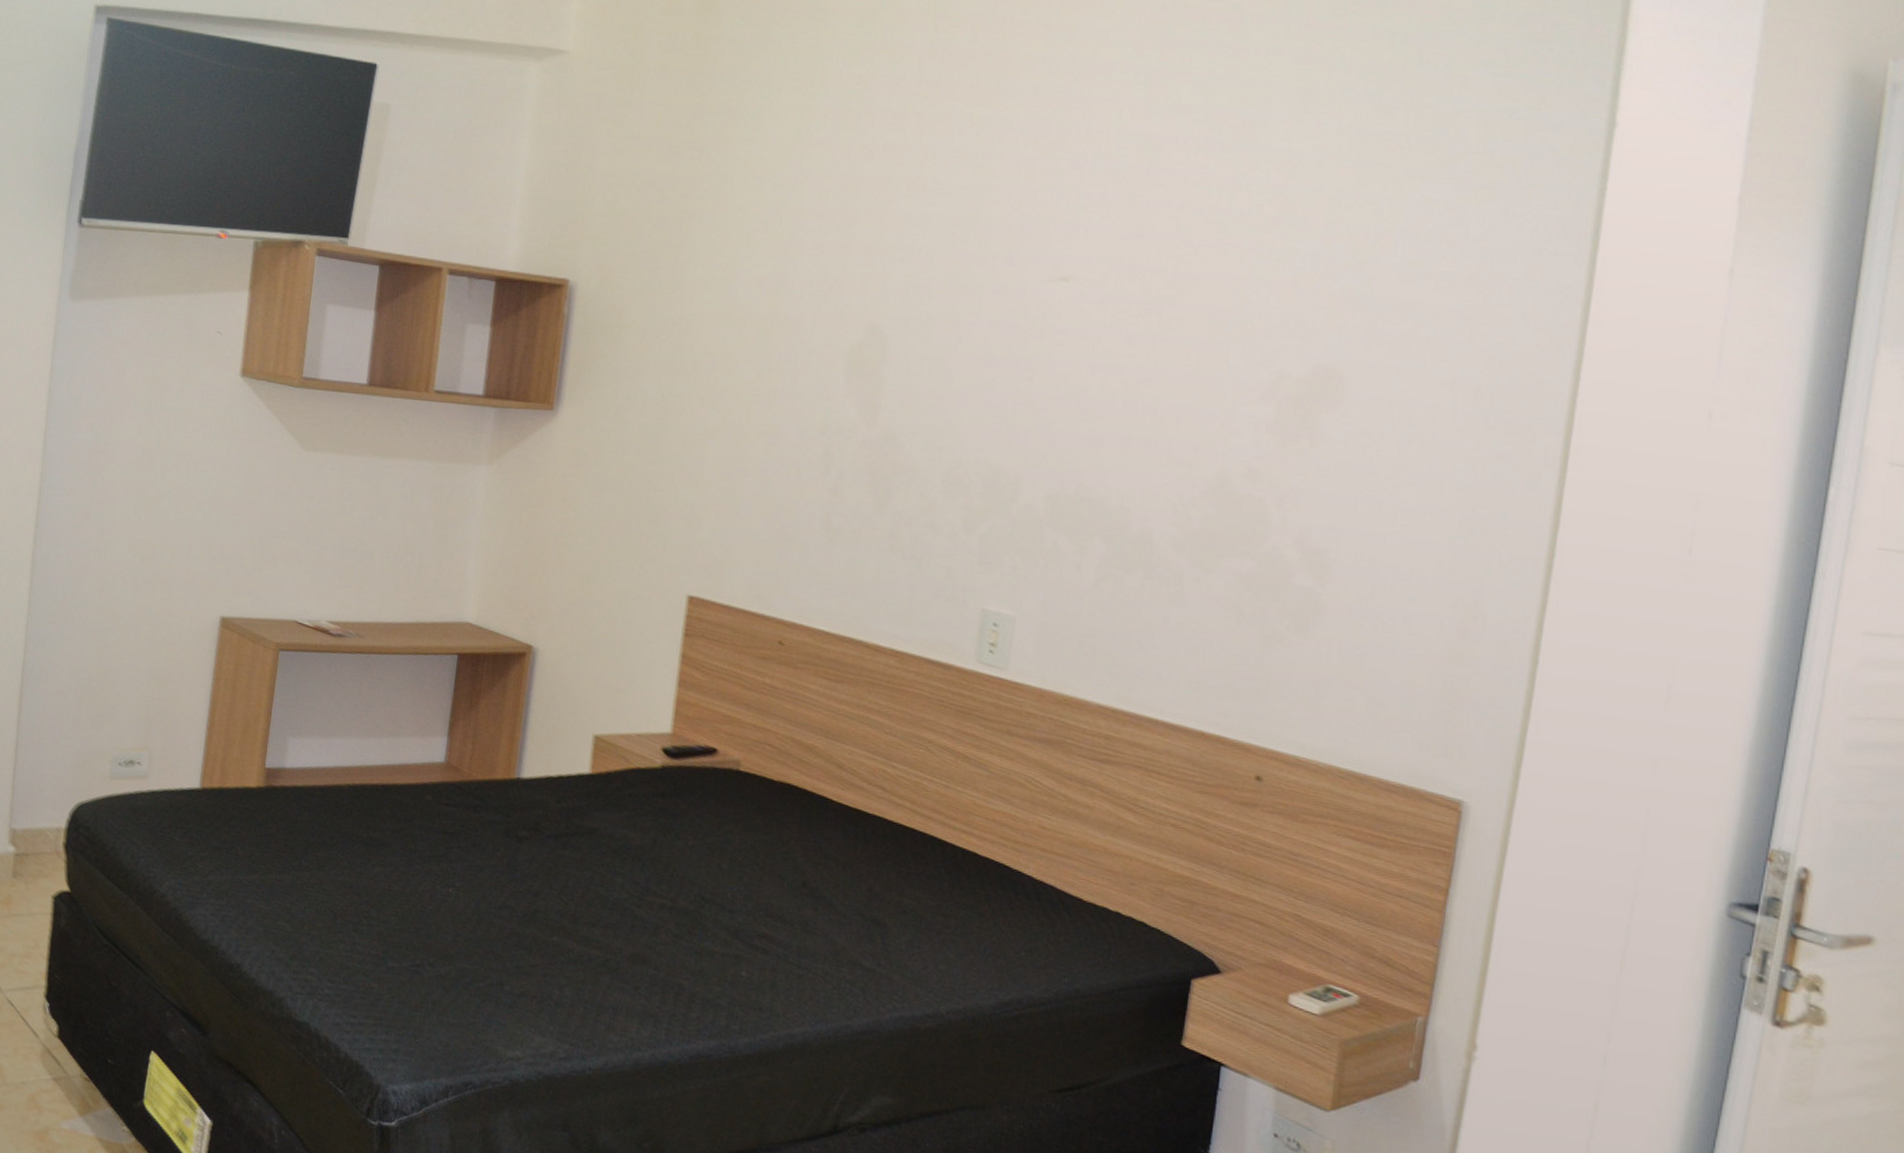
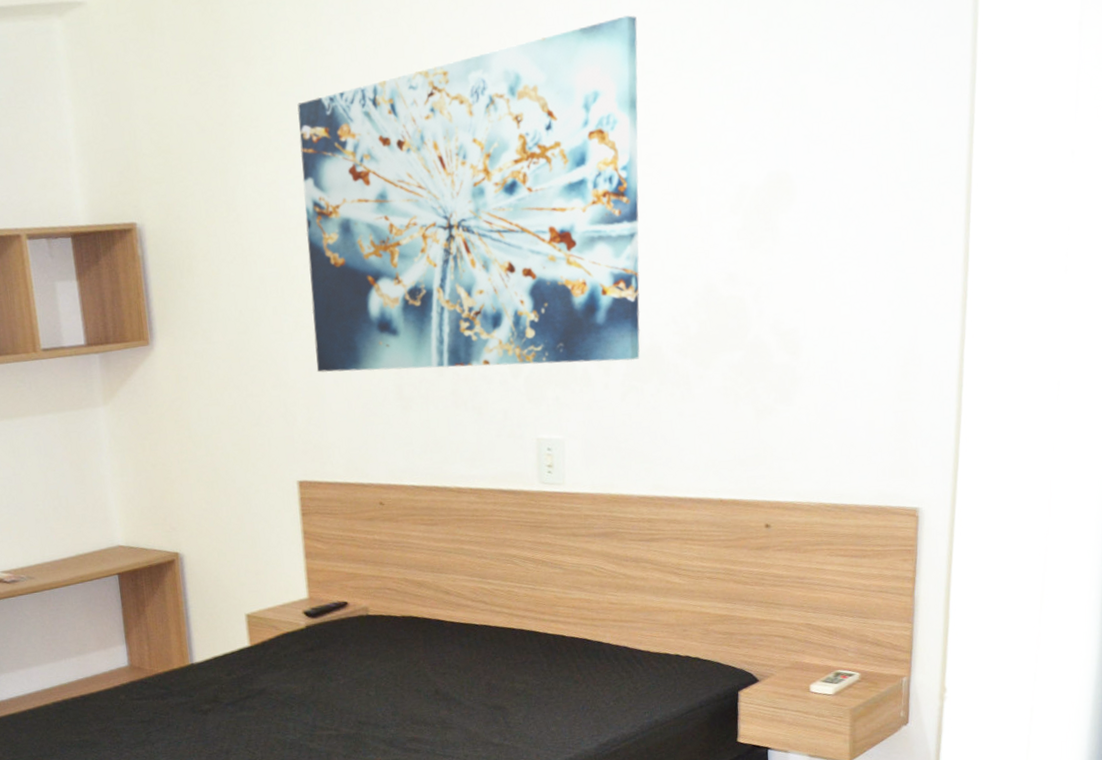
wall art: none [736,166,1178,544] -> present [297,15,640,373]

